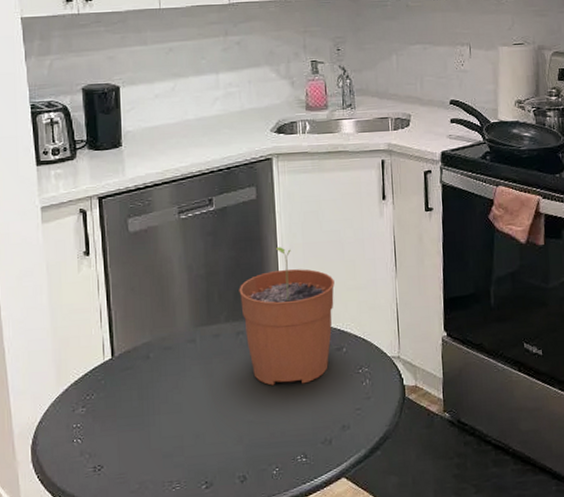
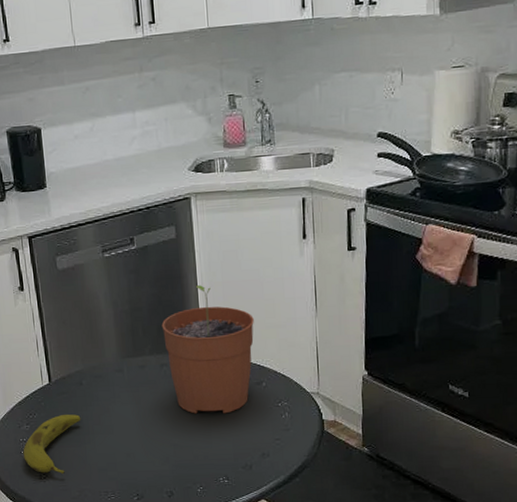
fruit: none [75,392,146,464] -> present [23,414,81,475]

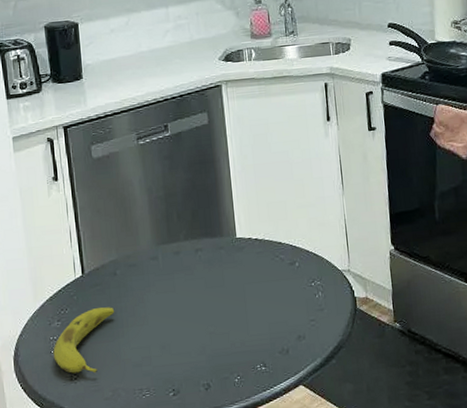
plant pot: present [161,285,254,414] -> none [195,168,286,299]

